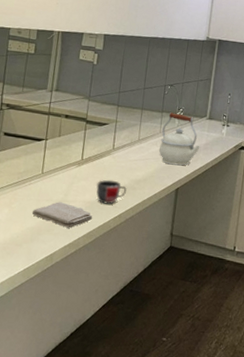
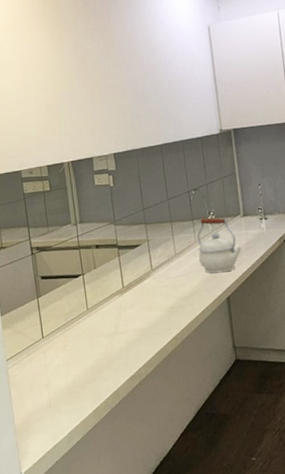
washcloth: present [31,202,93,228] -> none [87,335,149,361]
mug: present [96,179,127,204] -> none [144,302,176,329]

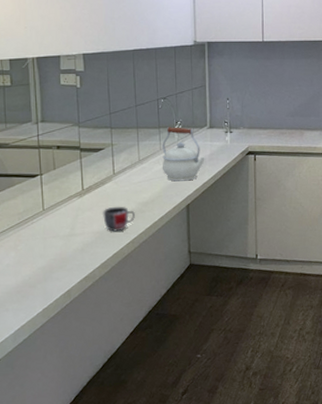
mug: none [144,302,176,329] -> present [103,206,135,232]

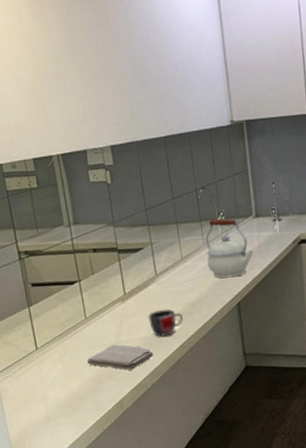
washcloth: none [40,236,105,262] -> present [86,344,154,370]

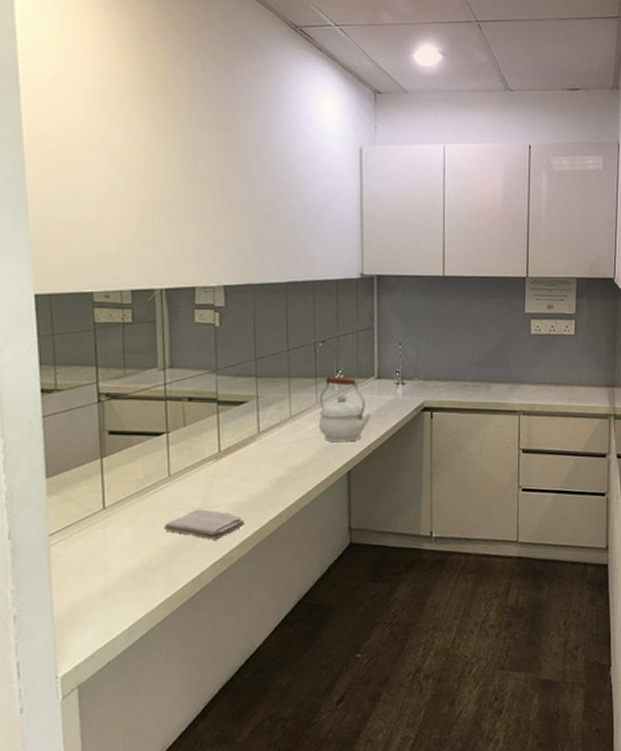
mug: present [148,309,183,337] -> none [244,472,284,504]

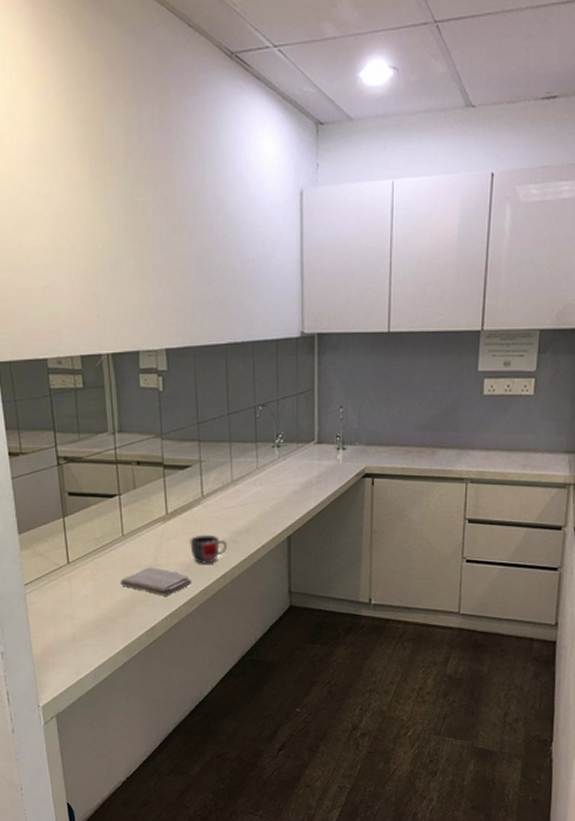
mug: none [244,472,284,504] -> present [190,534,227,564]
kettle: present [318,376,371,443] -> none [259,441,311,508]

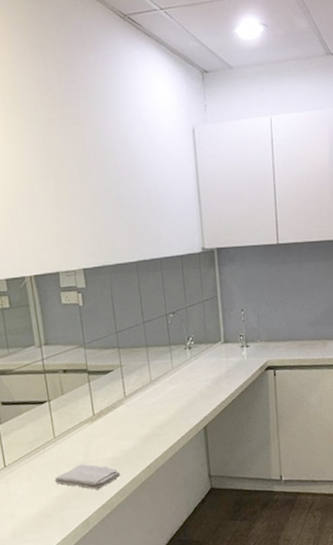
mug: present [190,534,227,564] -> none [116,430,150,458]

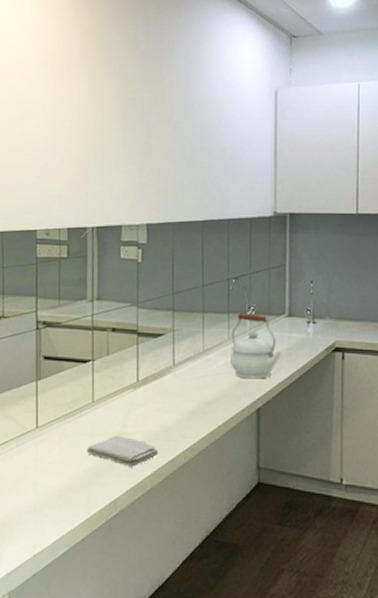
kettle: none [174,343,221,402] -> present [229,312,282,379]

